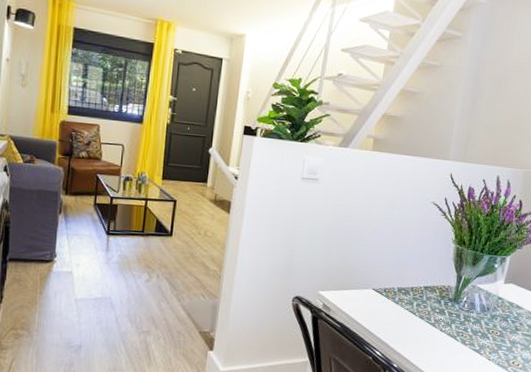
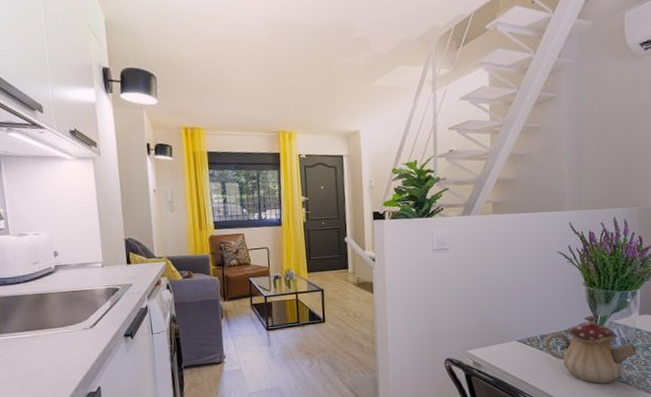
teapot: none [400,275,495,349] -> present [544,316,637,384]

